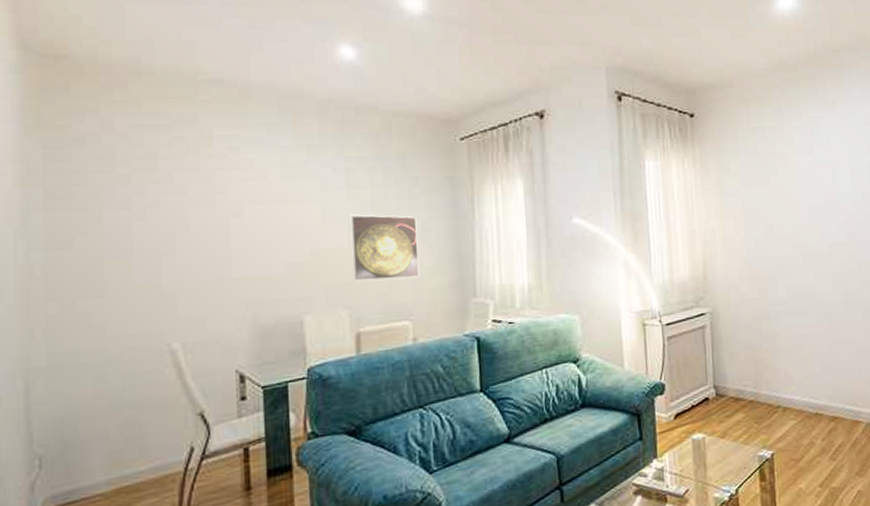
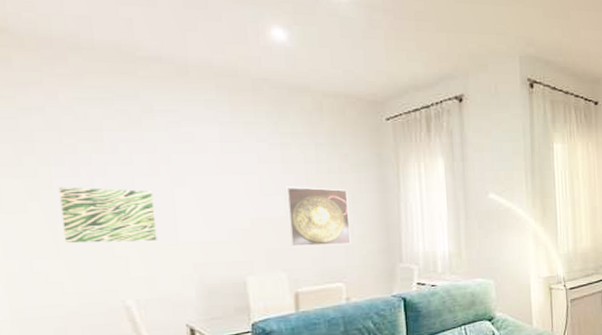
wall art: none [108,220,209,281] -> present [59,187,158,243]

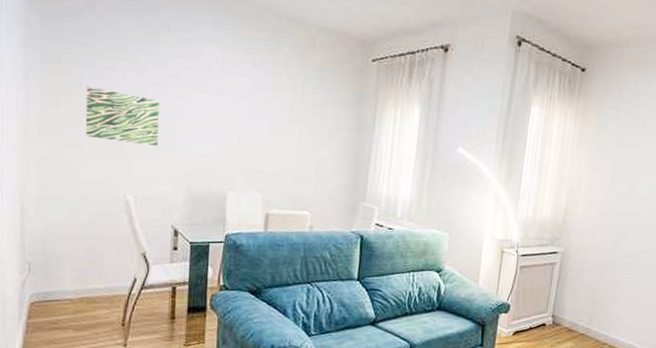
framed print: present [285,186,351,247] -> none [268,113,326,177]

